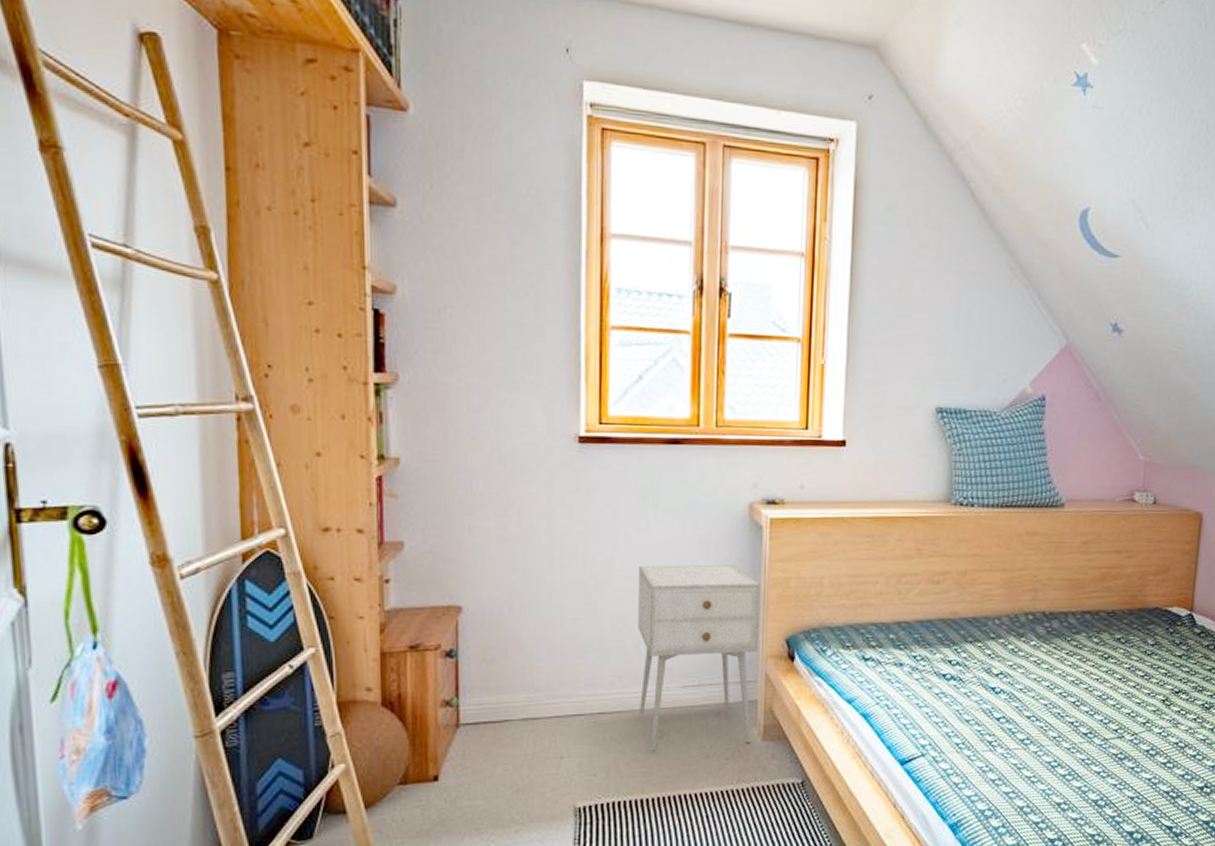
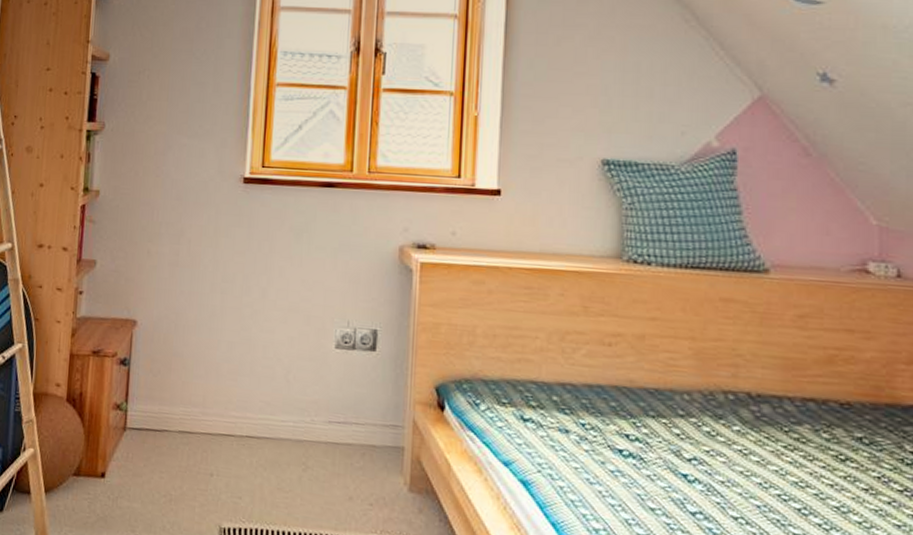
nightstand: present [638,564,761,751] -> none [286,298,410,491]

